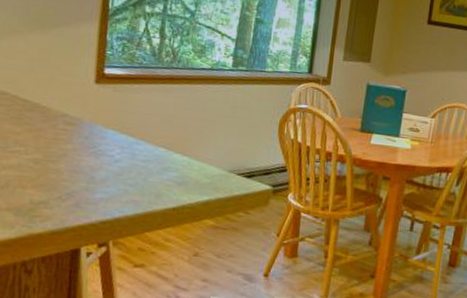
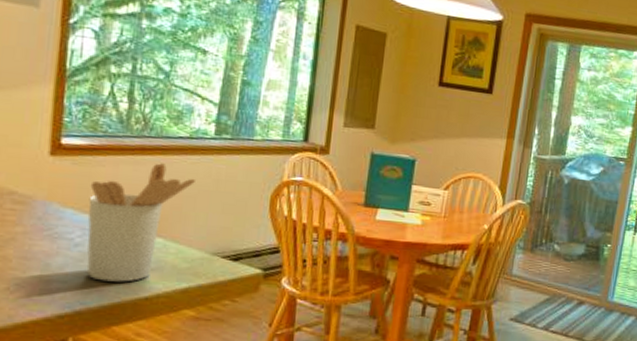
utensil holder: none [124,91,216,194] -> present [86,163,195,282]

